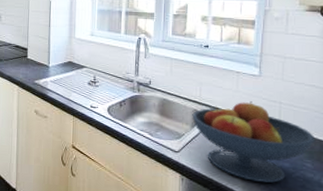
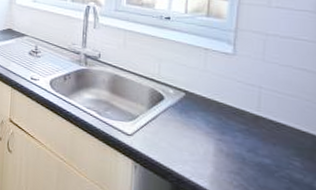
fruit bowl: present [192,101,316,183] -> none [148,83,307,181]

